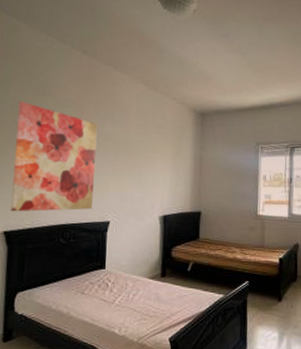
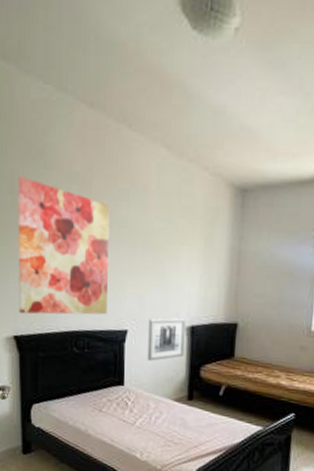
wall art: none [126,210,159,246] -> present [147,318,186,361]

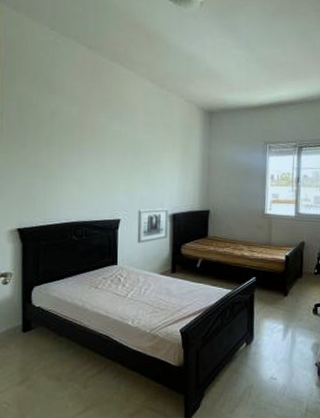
wall art: present [17,175,109,315] -> none [23,98,105,210]

